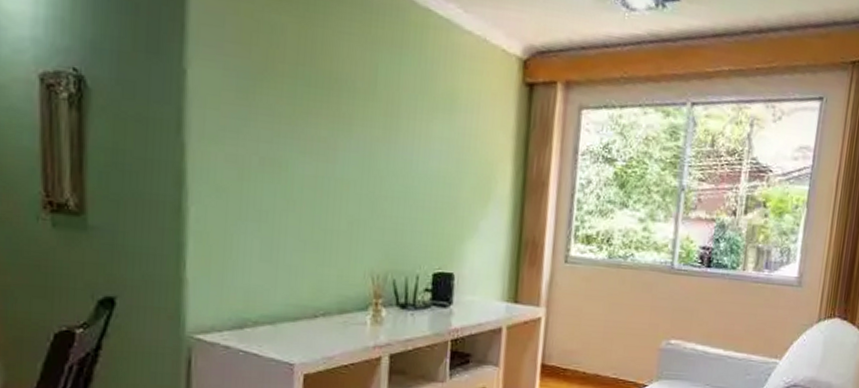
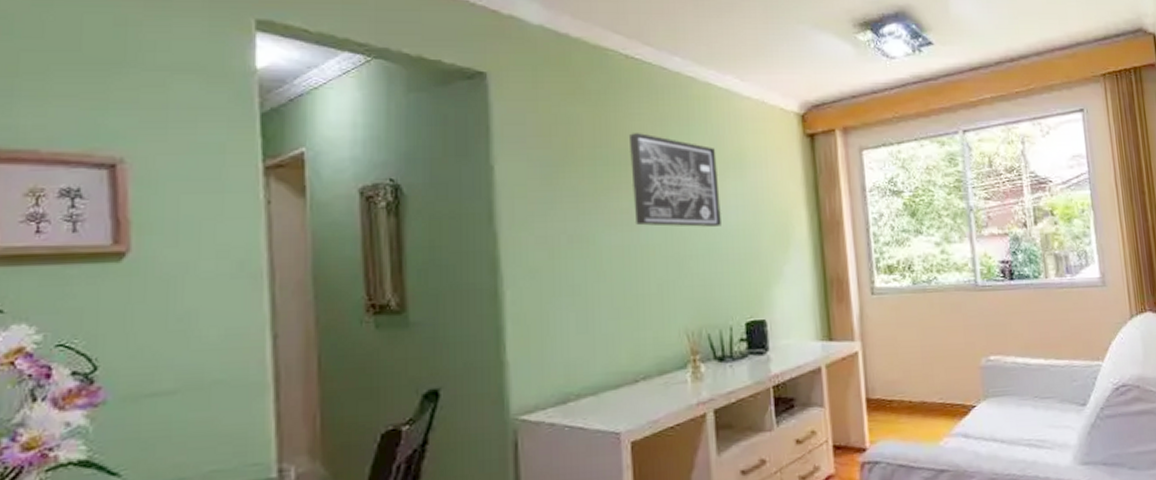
wall art: none [332,54,427,170] -> present [630,133,721,227]

